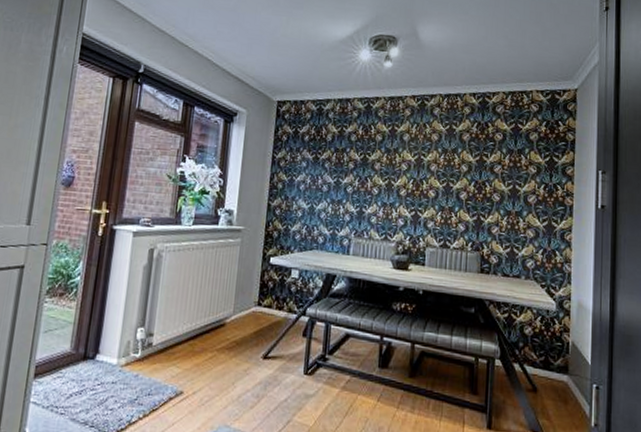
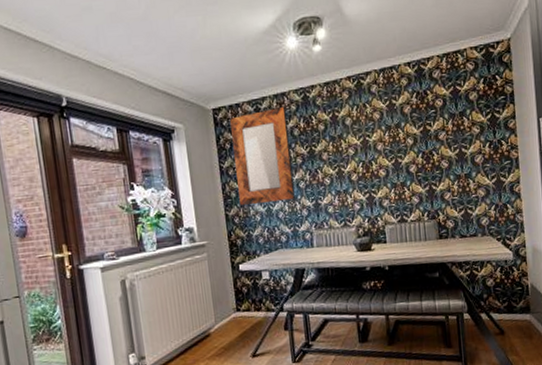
home mirror: none [284,111,347,202] -> present [230,106,295,205]

